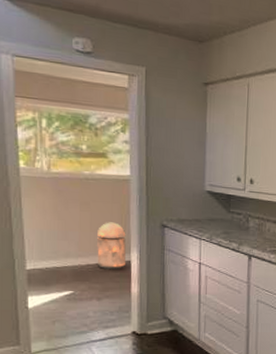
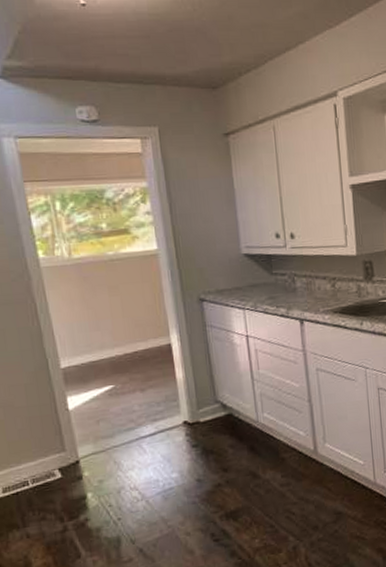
trash can: present [97,222,127,269] -> none [131,303,167,357]

